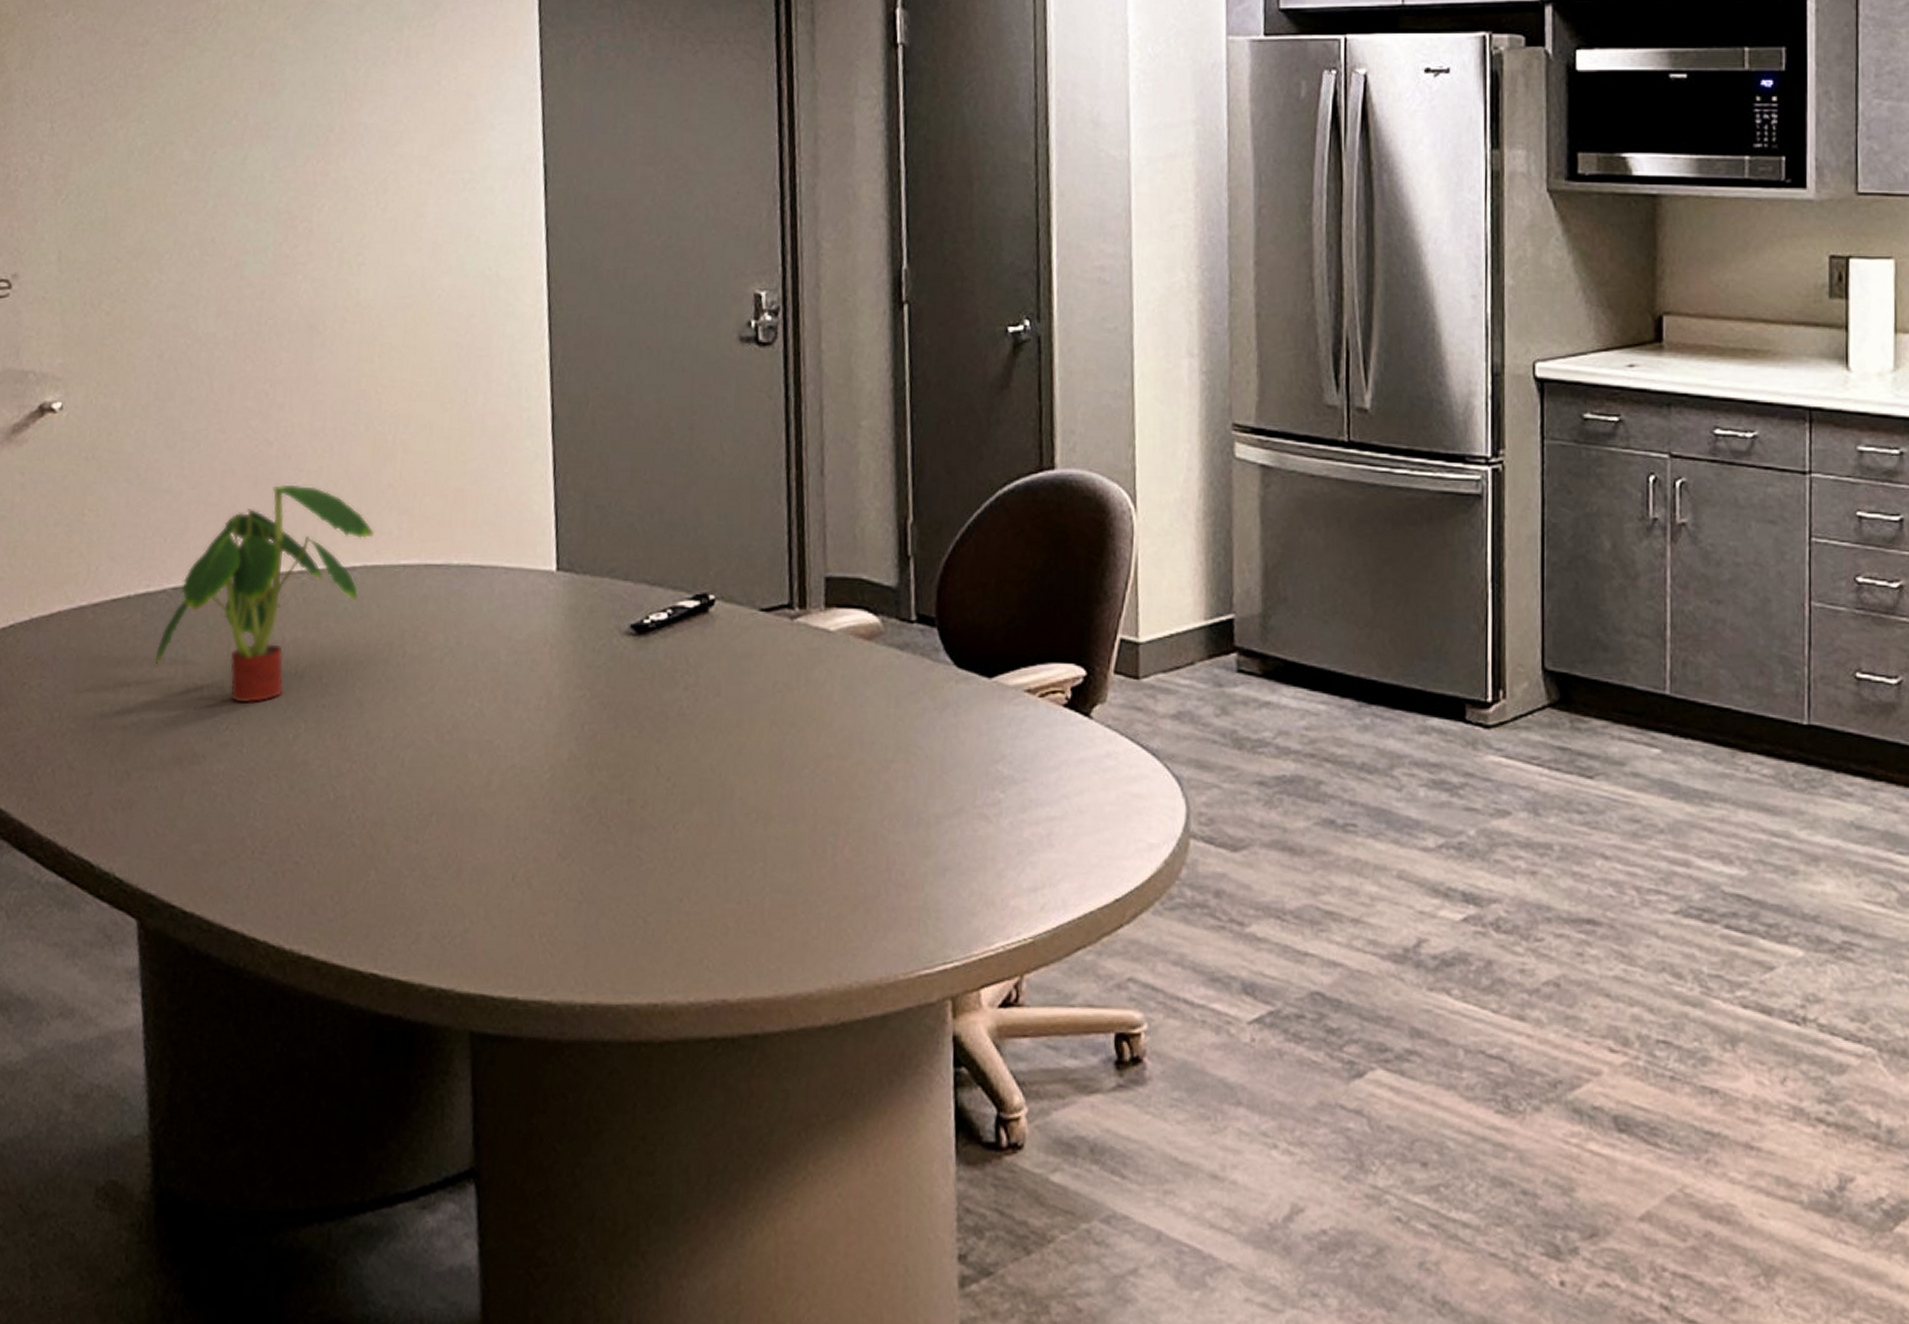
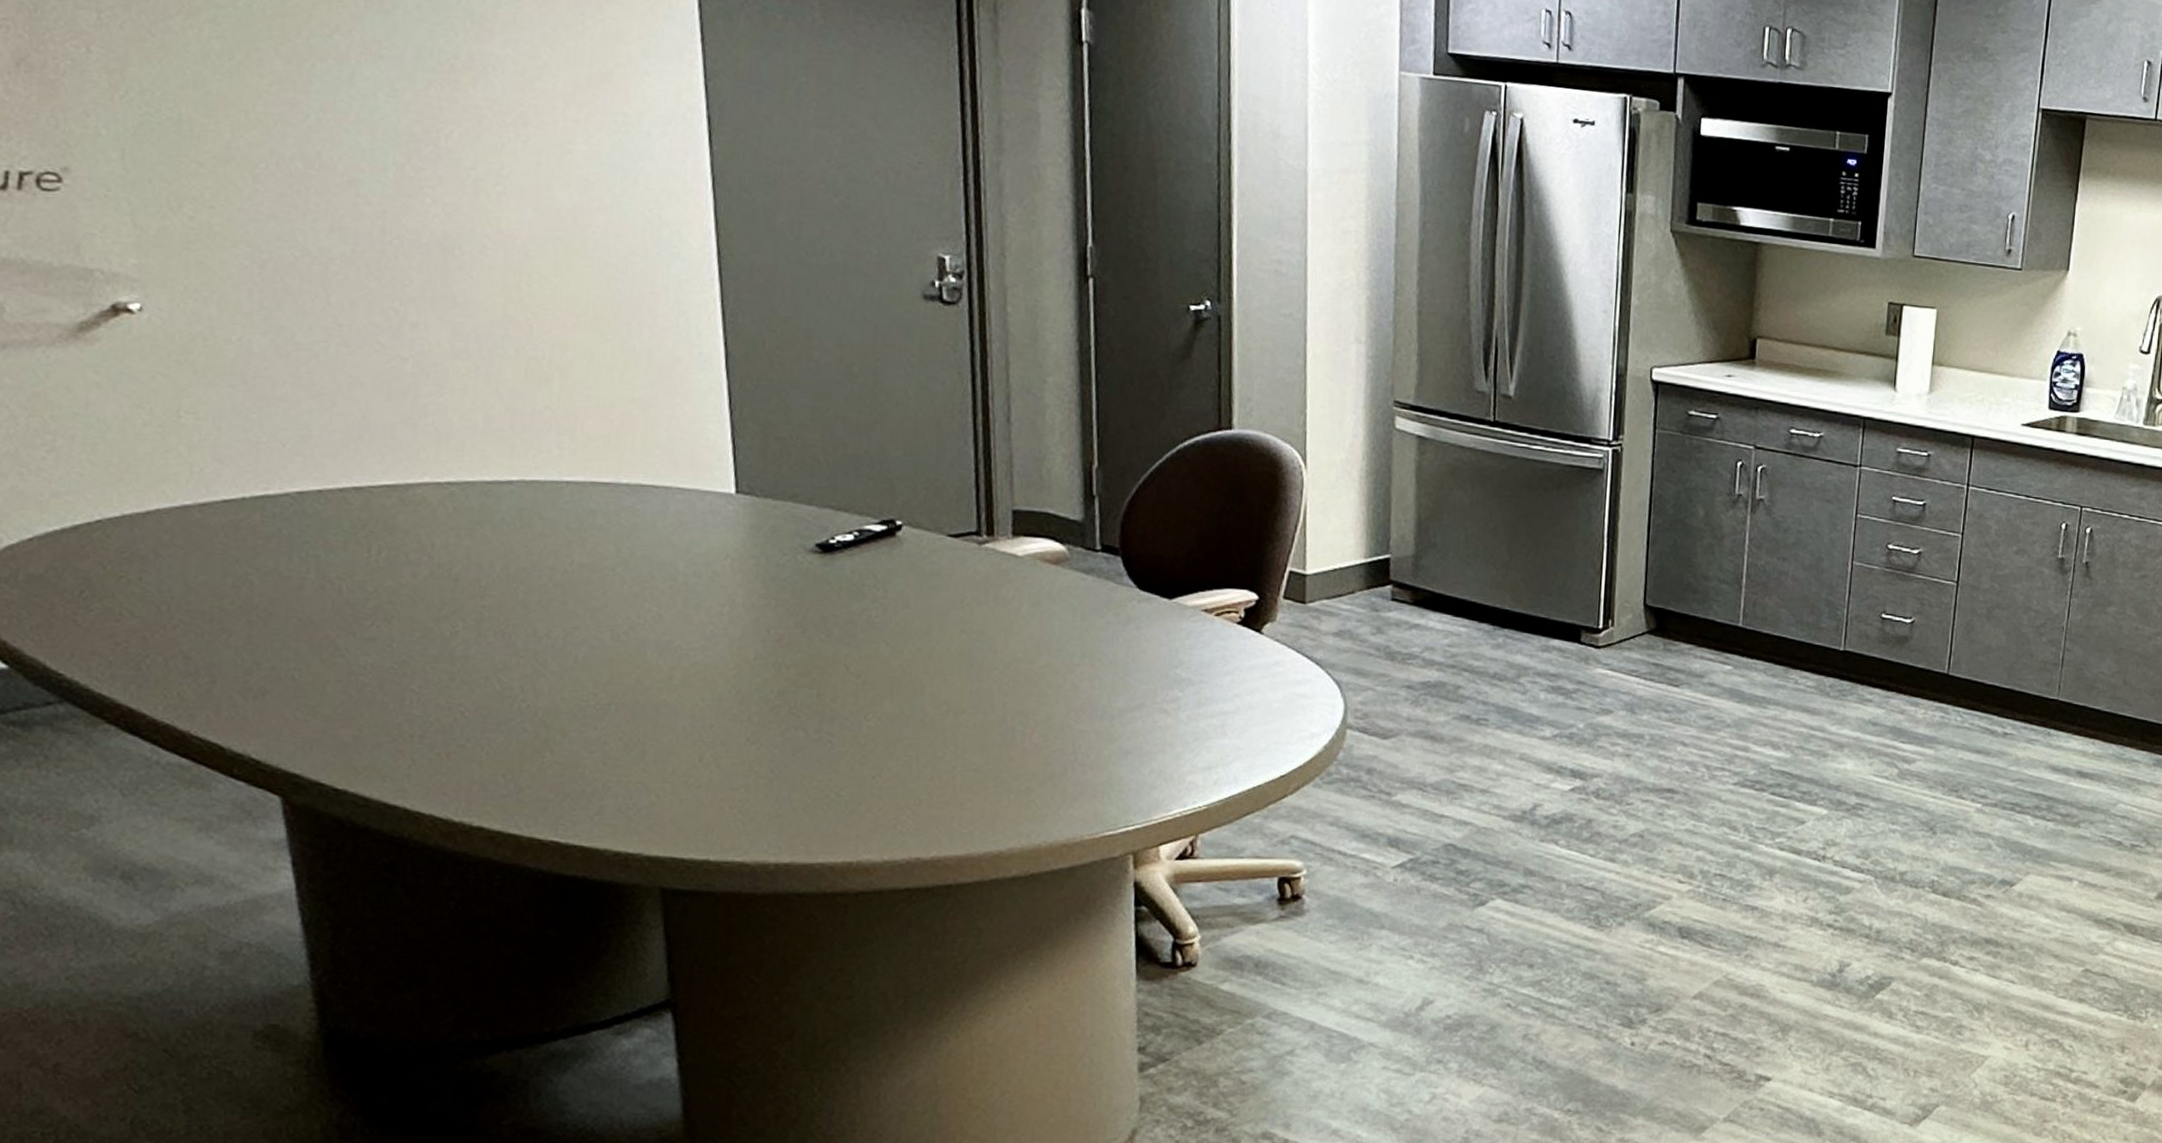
plant: present [154,484,374,703] -> none [281,399,532,602]

